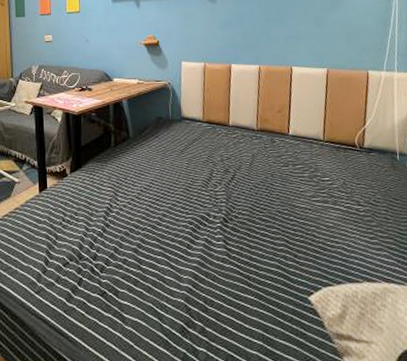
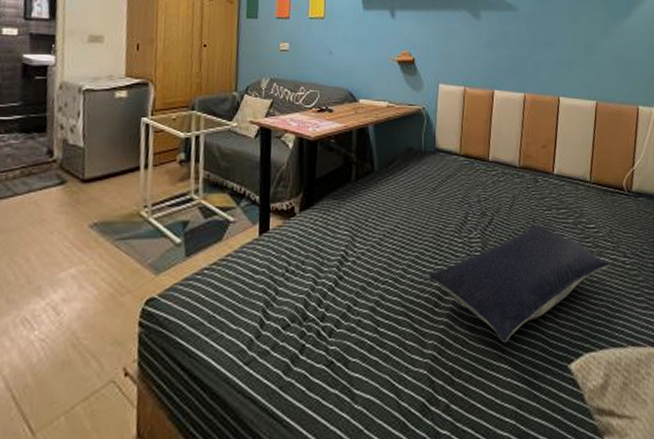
pillow: none [180,179,345,279] -> present [427,225,611,343]

